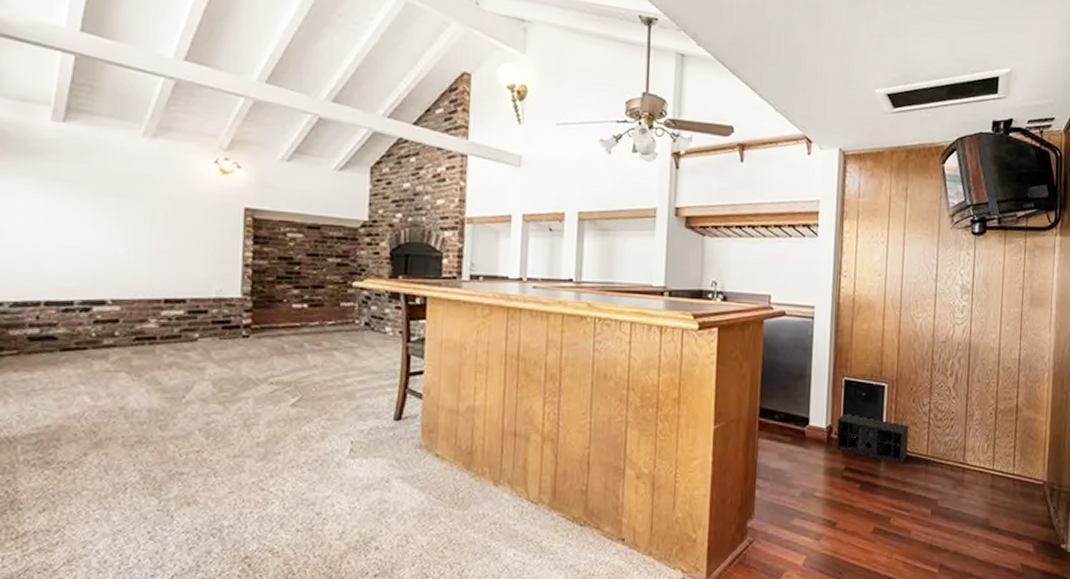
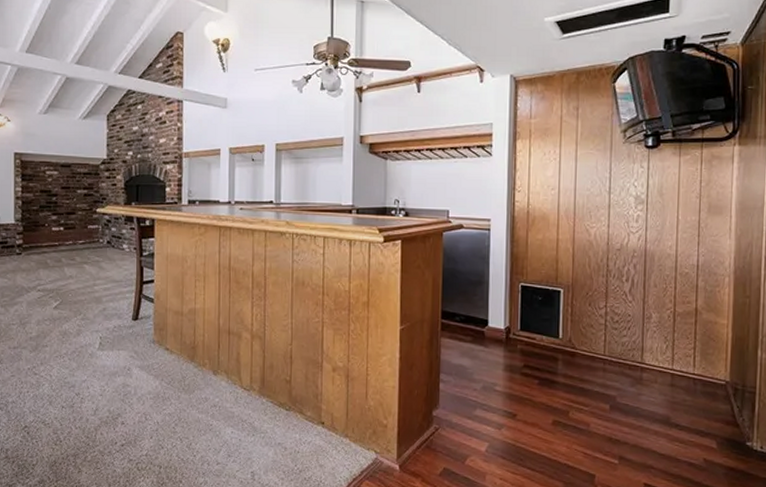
speaker: present [835,413,909,464] -> none [514,315,585,363]

